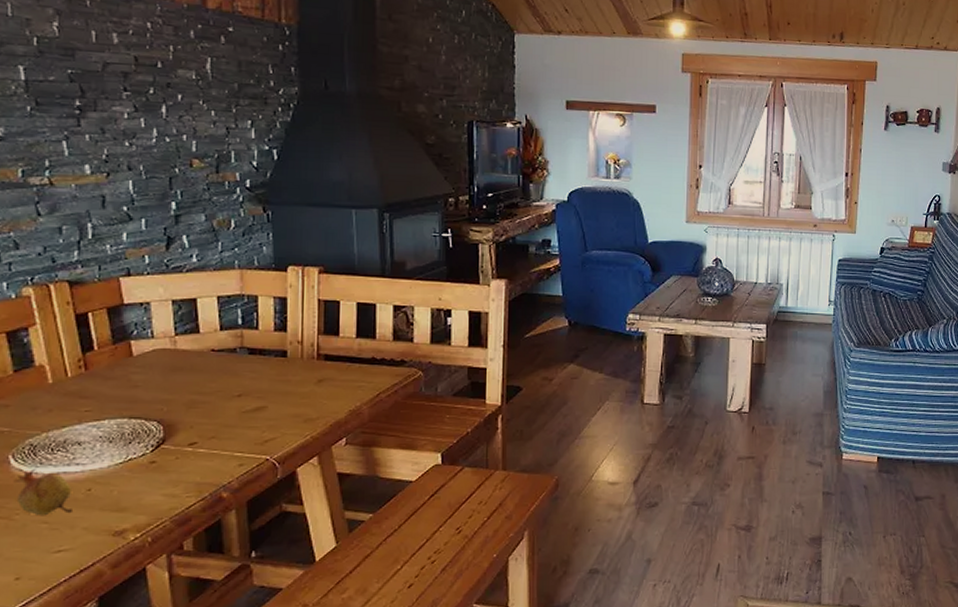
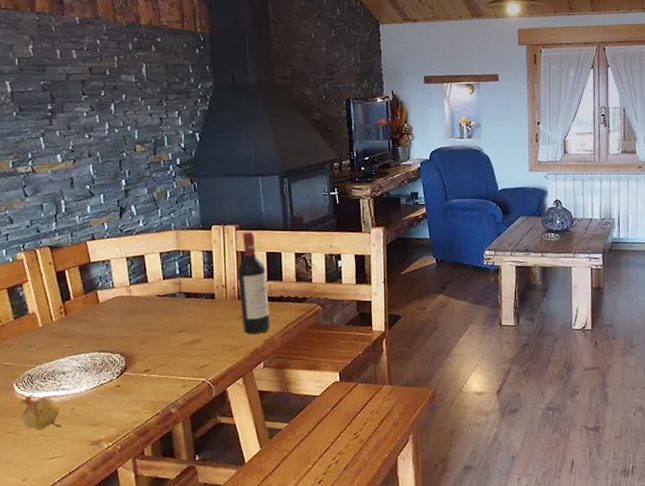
wine bottle: none [318,276,357,403] -> present [238,231,270,334]

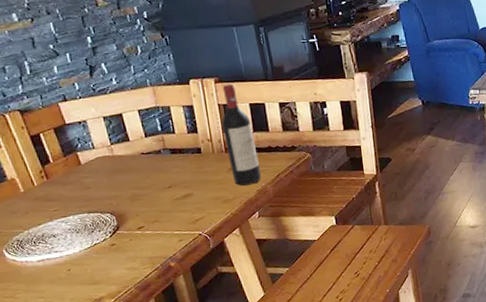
fruit: present [18,393,61,430] -> none [10,257,60,293]

